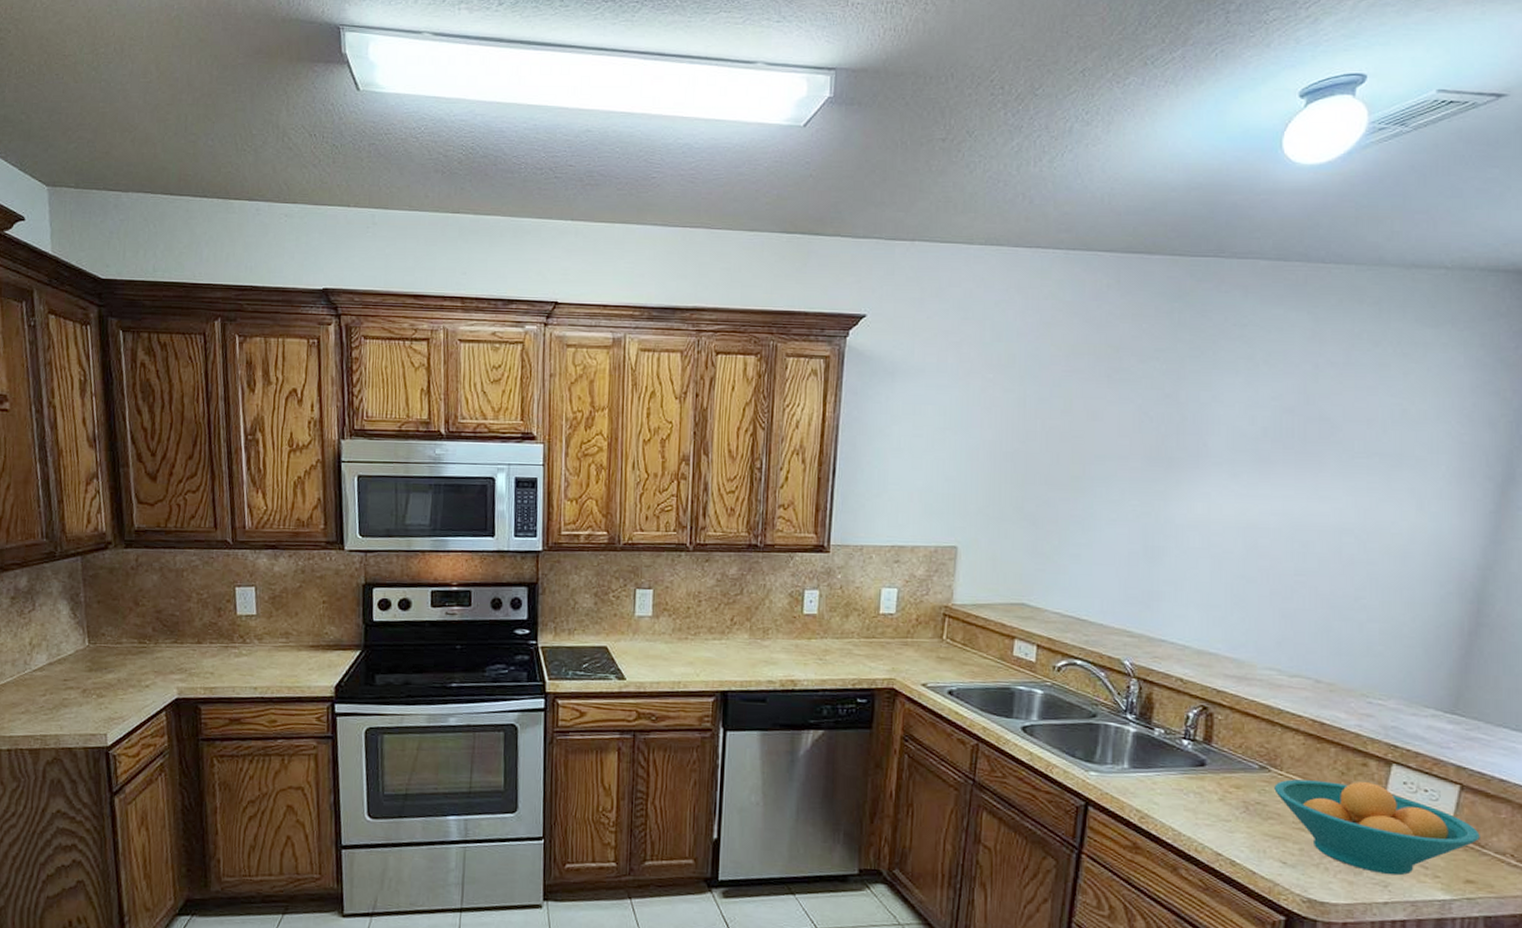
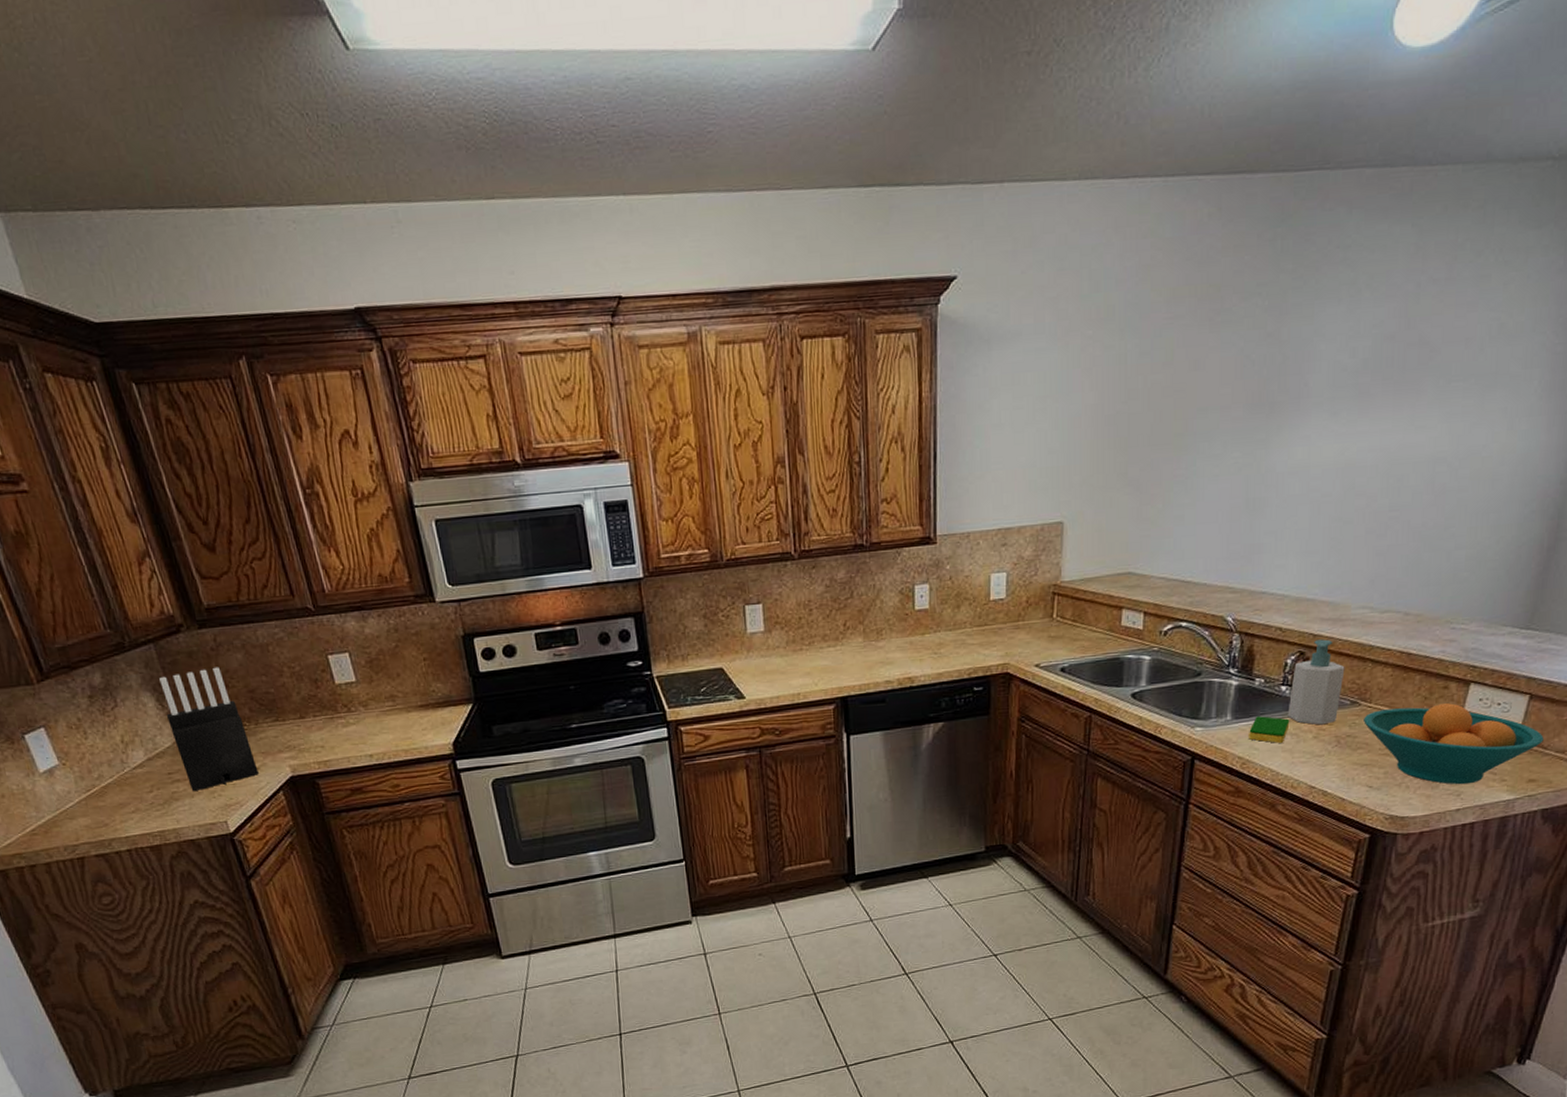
knife block: none [76,585,147,701] -> present [159,666,259,792]
dish sponge: none [1148,768,1193,802] -> present [1249,716,1290,744]
soap bottle: none [1190,696,1252,787] -> present [1287,639,1345,725]

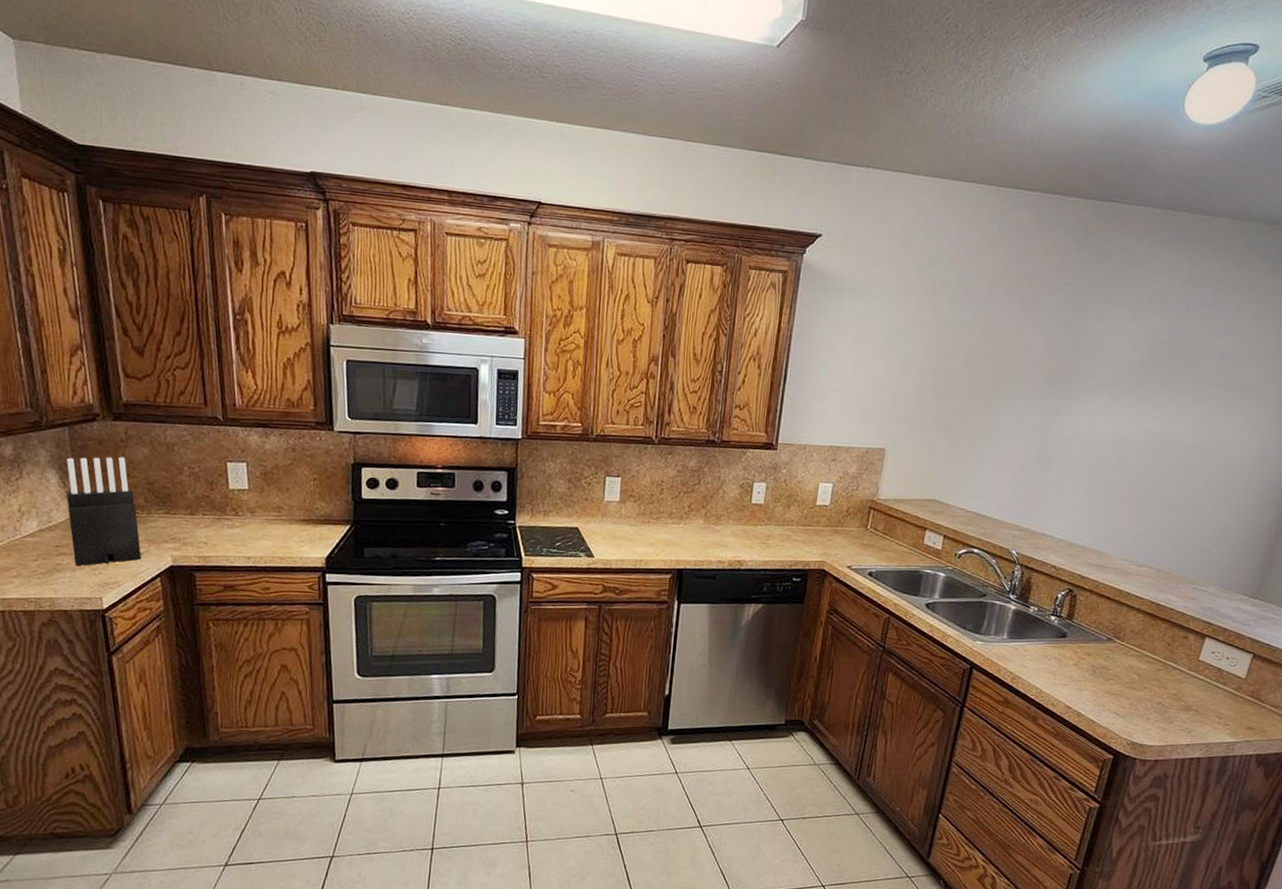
dish sponge: present [1249,716,1290,744] -> none [1020,639,1056,666]
soap bottle: present [1287,639,1345,725] -> none [1054,581,1105,655]
fruit bowl: present [1364,703,1544,785] -> none [1116,649,1262,724]

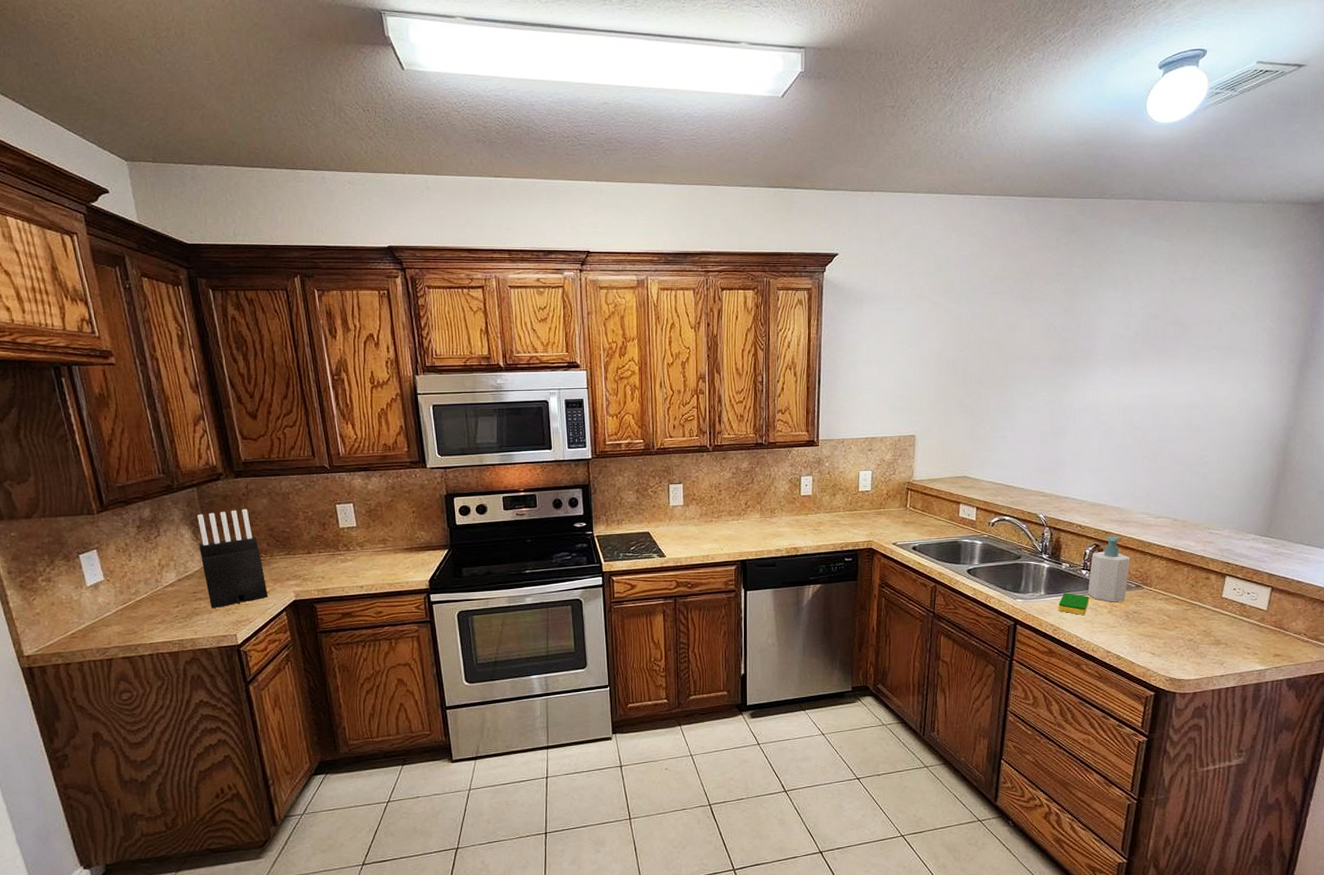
dish sponge: none [1020,639,1056,666] -> present [1058,593,1090,616]
soap bottle: none [1054,581,1105,655] -> present [1088,536,1130,603]

